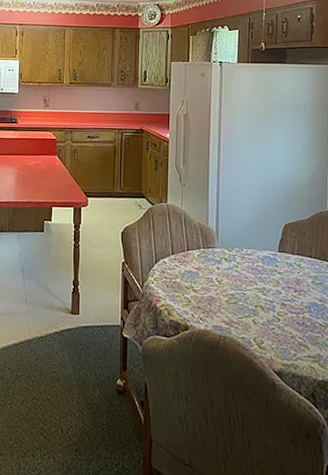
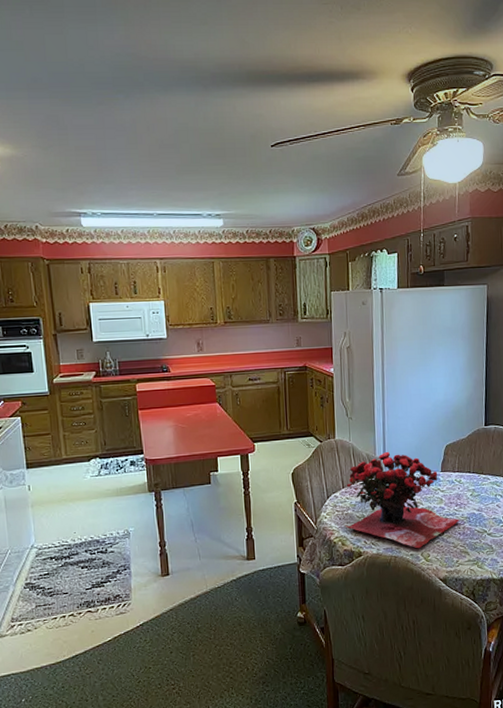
flower arrangement: none [172,222,299,333] -> present [345,451,460,549]

